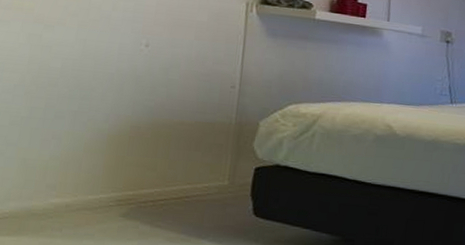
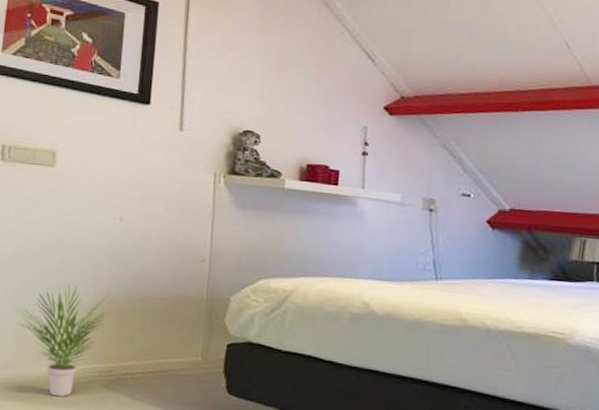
potted plant: none [22,110,132,229] -> present [15,283,110,397]

